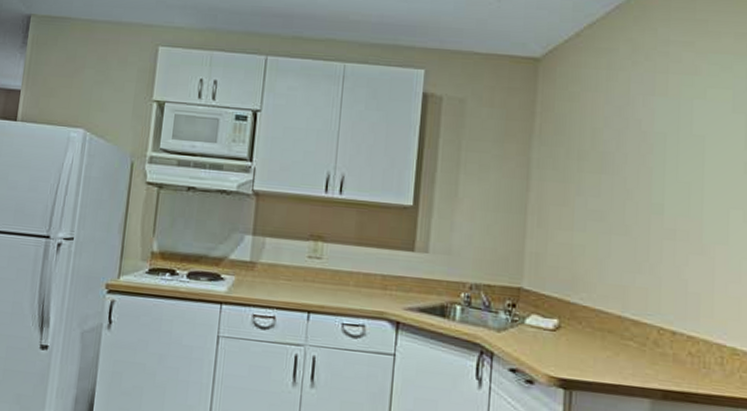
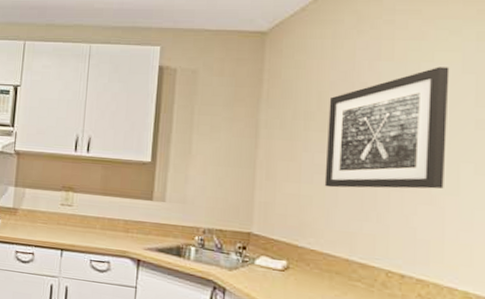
wall art: none [597,104,721,238] -> present [324,66,450,189]

